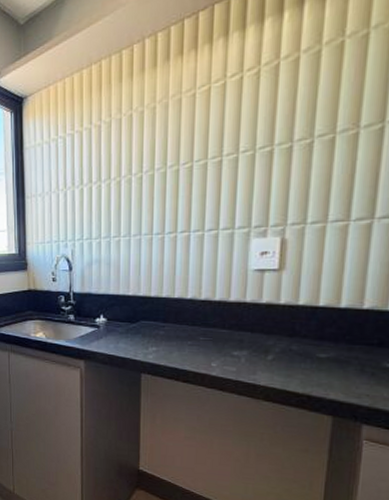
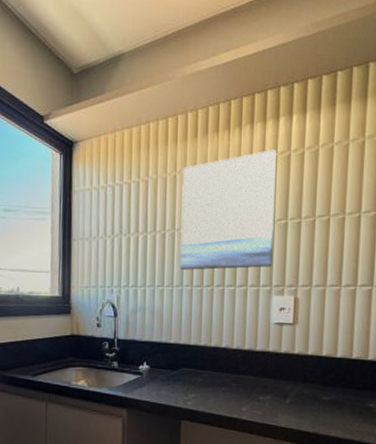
wall art: none [137,61,261,217] -> present [179,149,277,270]

